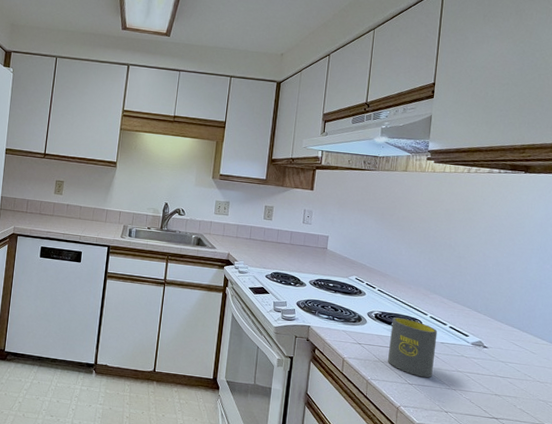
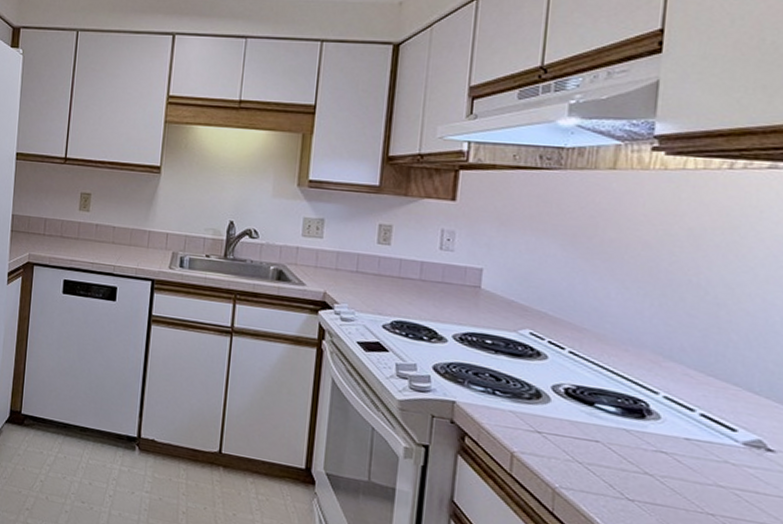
mug: present [388,317,438,378] -> none [589,395,679,493]

